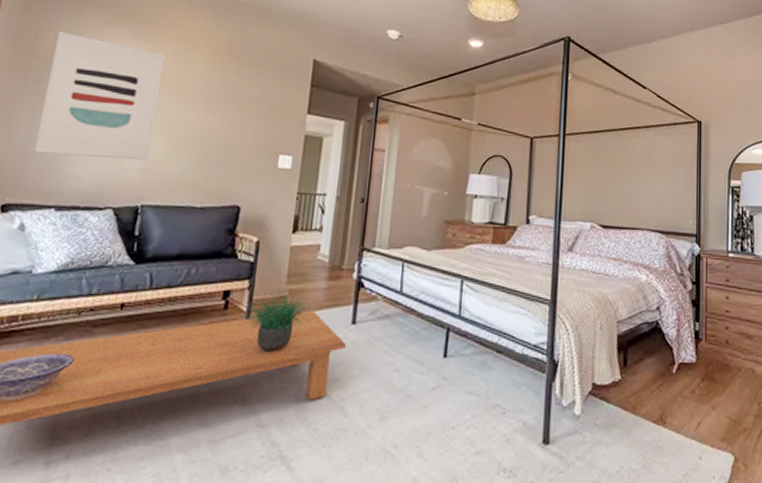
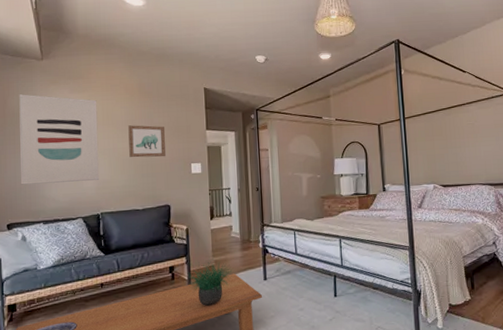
wall art: none [196,93,251,142] -> present [128,125,166,158]

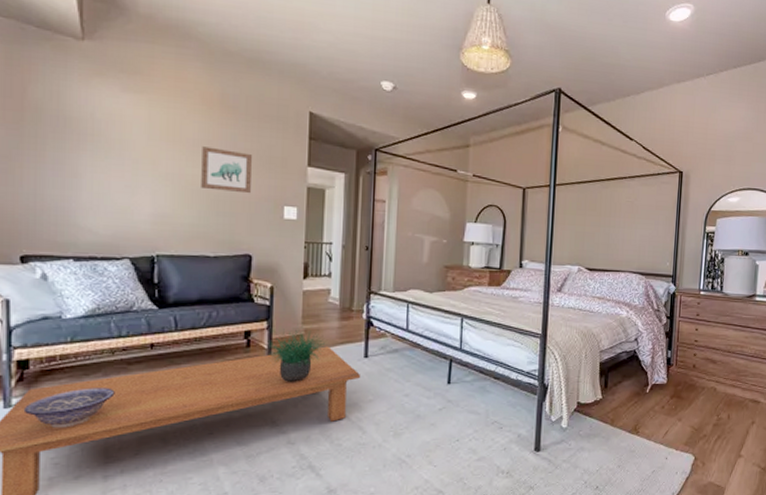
wall art: present [19,94,100,185] -> none [42,83,160,214]

